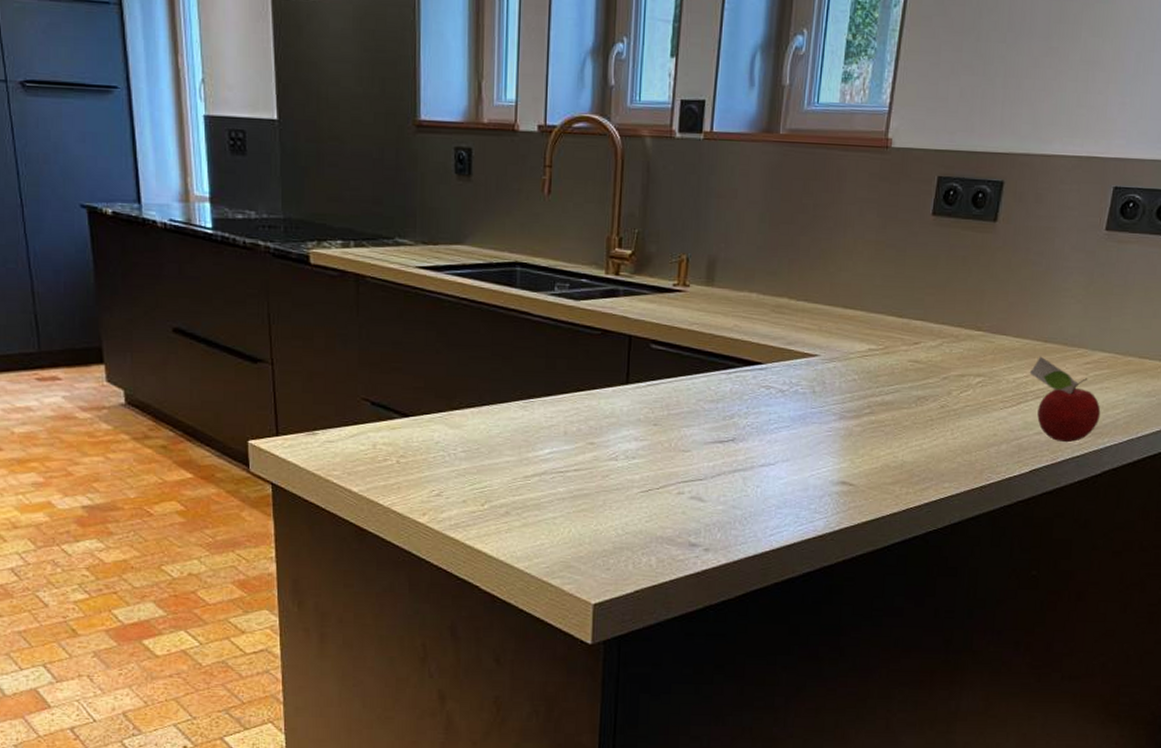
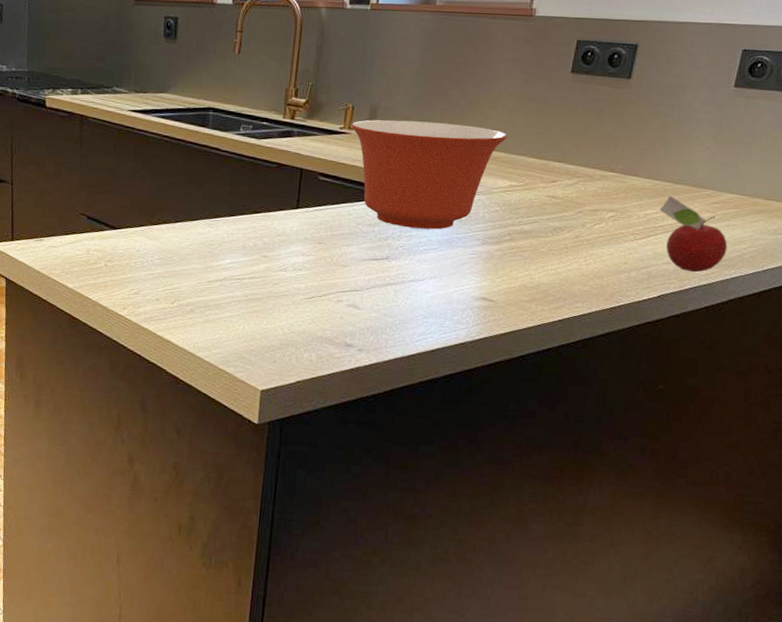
mixing bowl: none [686,274,865,404] -> present [351,120,509,230]

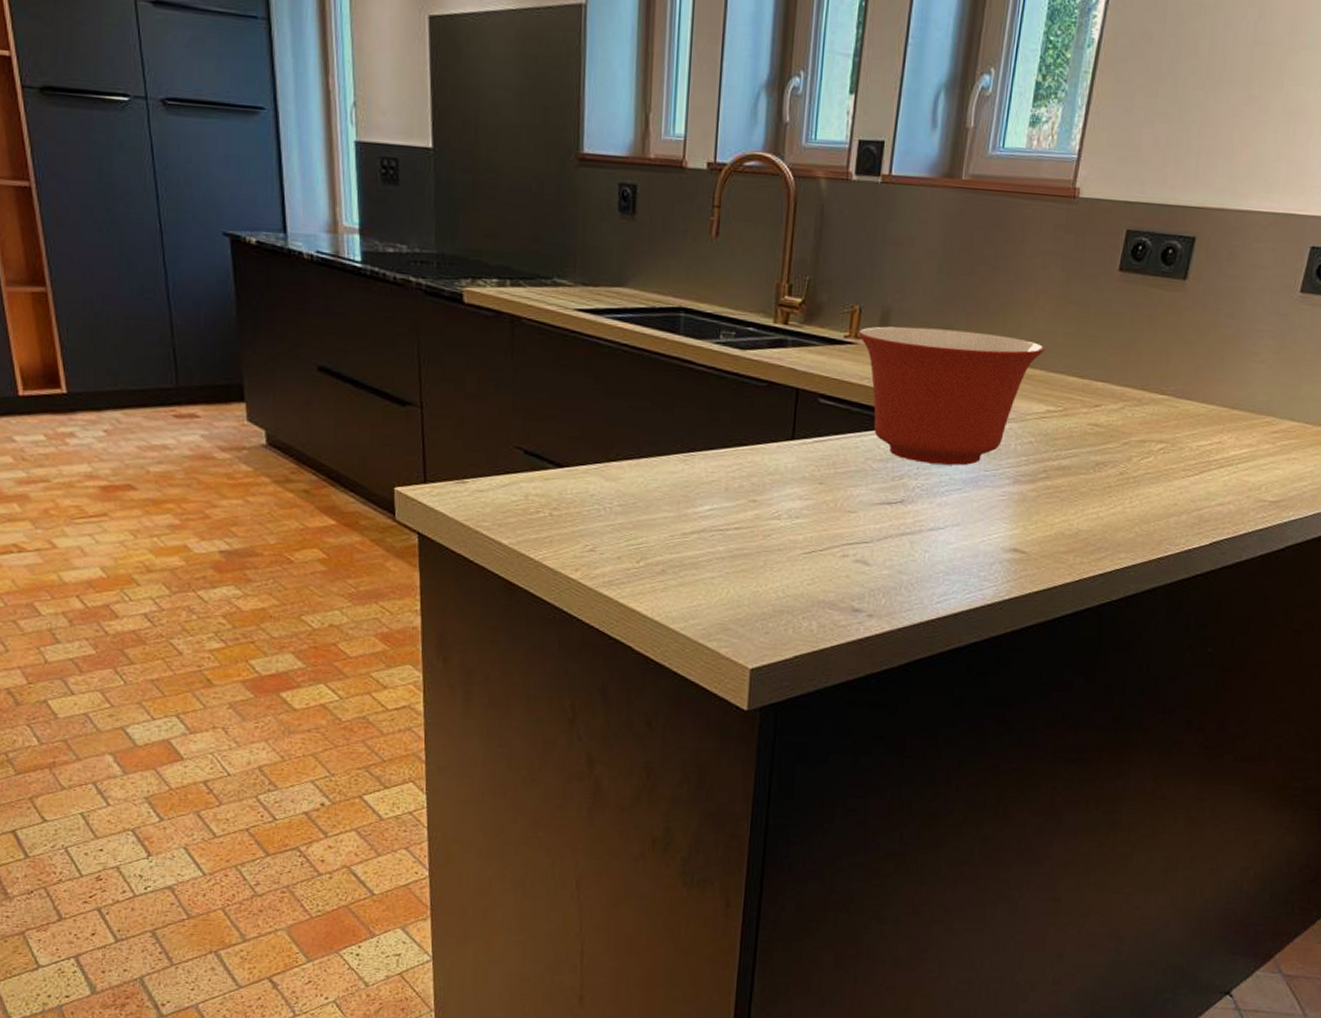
fruit: present [659,195,728,273] -> none [1214,423,1287,515]

